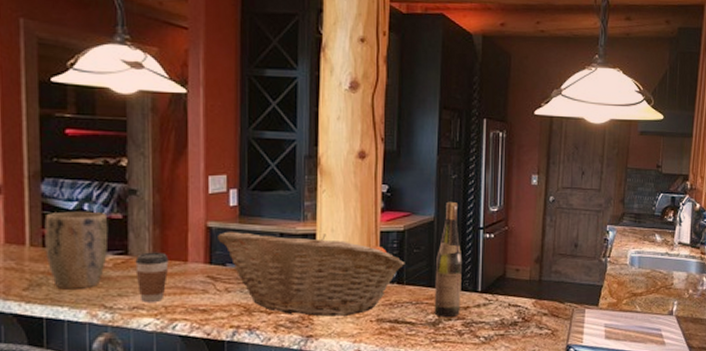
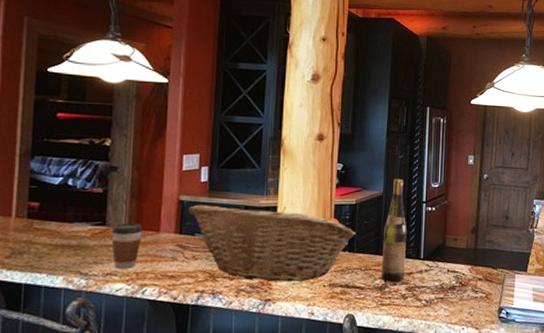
plant pot: present [44,211,109,290] -> none [29,186,90,257]

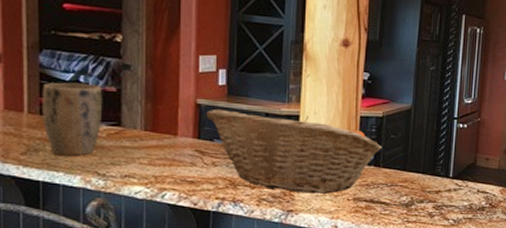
plant pot: none [29,186,90,257] -> present [42,82,103,156]
coffee cup: present [111,223,143,269] -> none [128,124,160,172]
wine bottle: present [381,178,407,282] -> none [407,91,437,199]

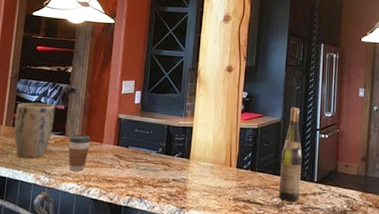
coffee cup: none [128,124,160,172] -> present [68,134,91,171]
fruit basket: present [207,108,383,194] -> none [125,122,258,194]
wine bottle: none [407,91,437,199] -> present [278,107,303,201]

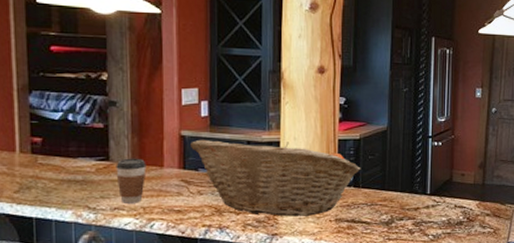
plant pot: present [14,102,55,158] -> none [32,121,91,192]
fruit basket: none [125,122,258,194] -> present [191,139,361,217]
wine bottle: present [278,107,303,201] -> none [387,112,413,217]

